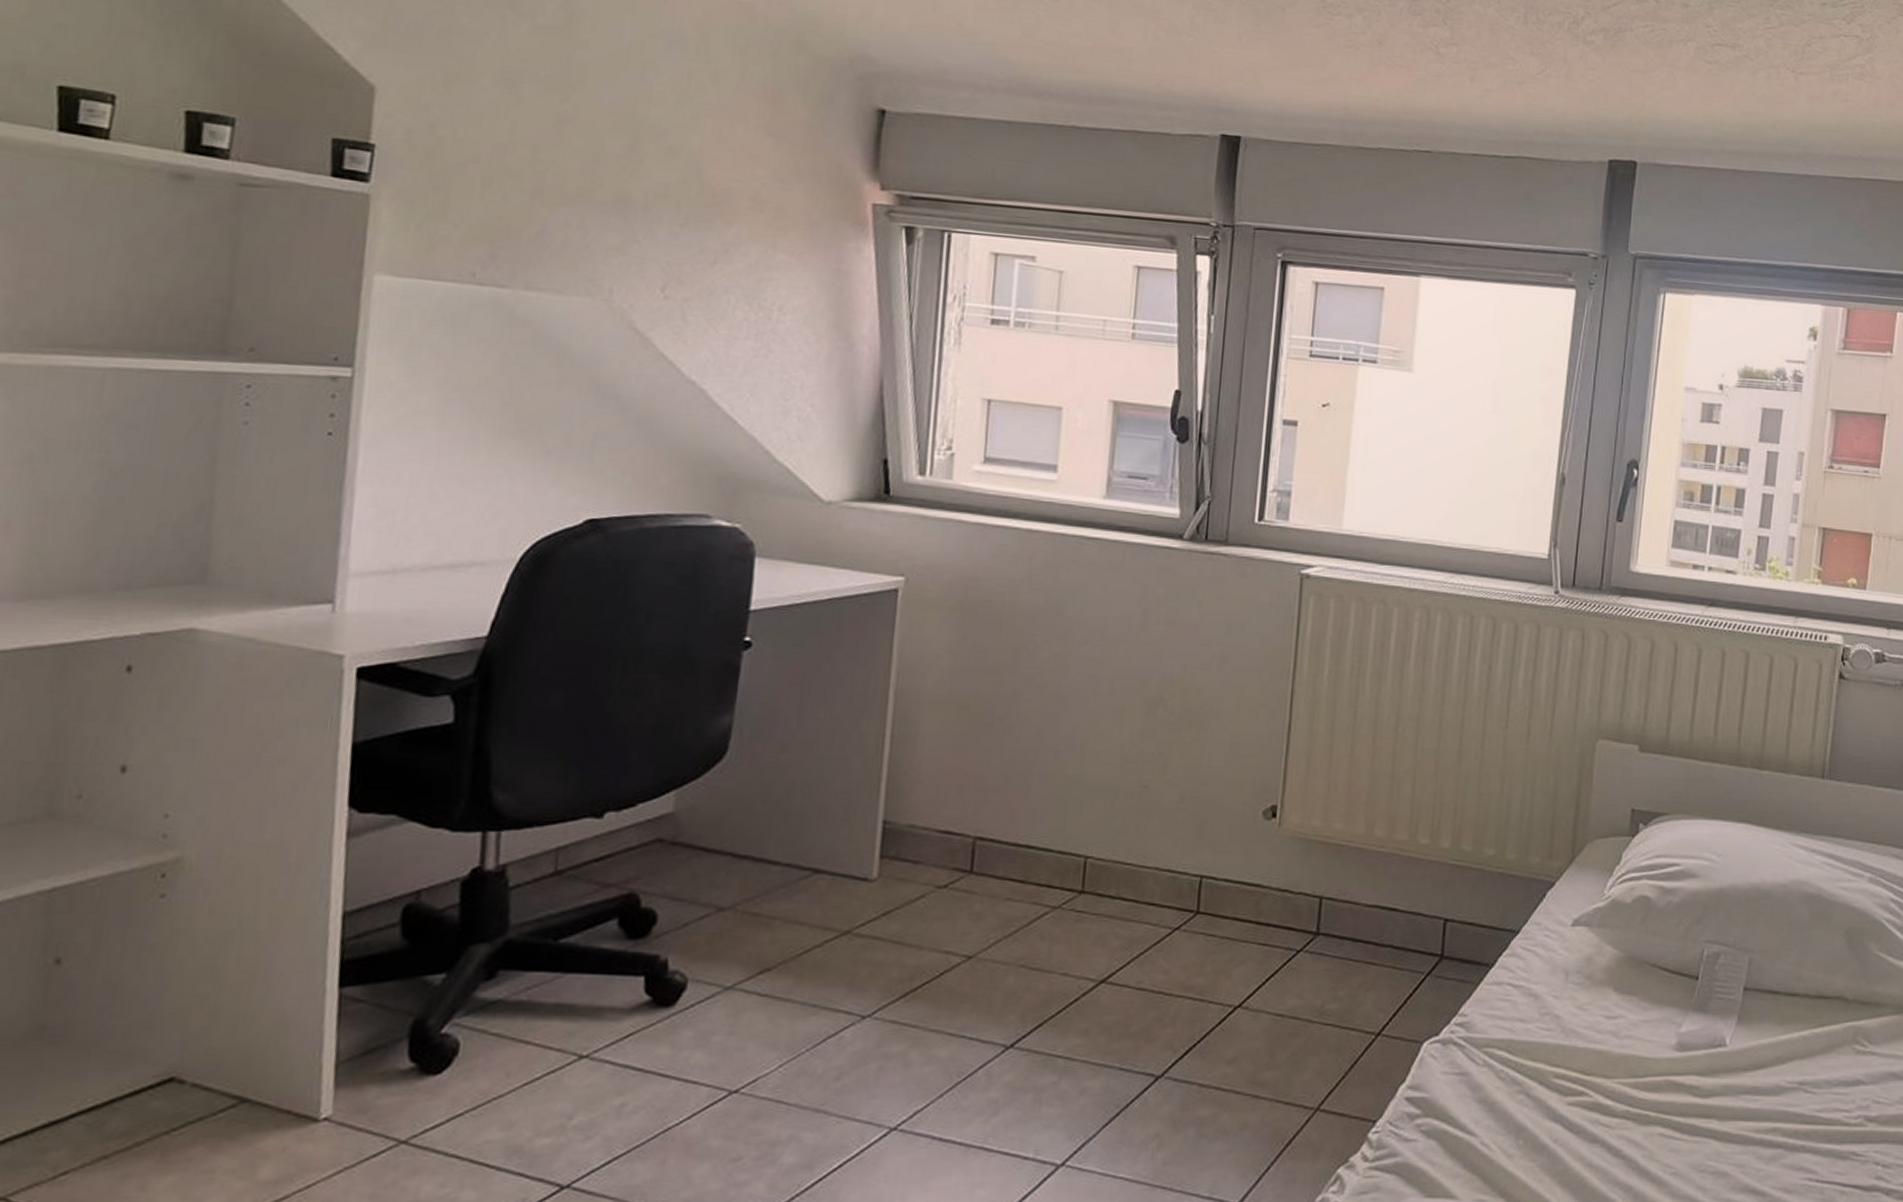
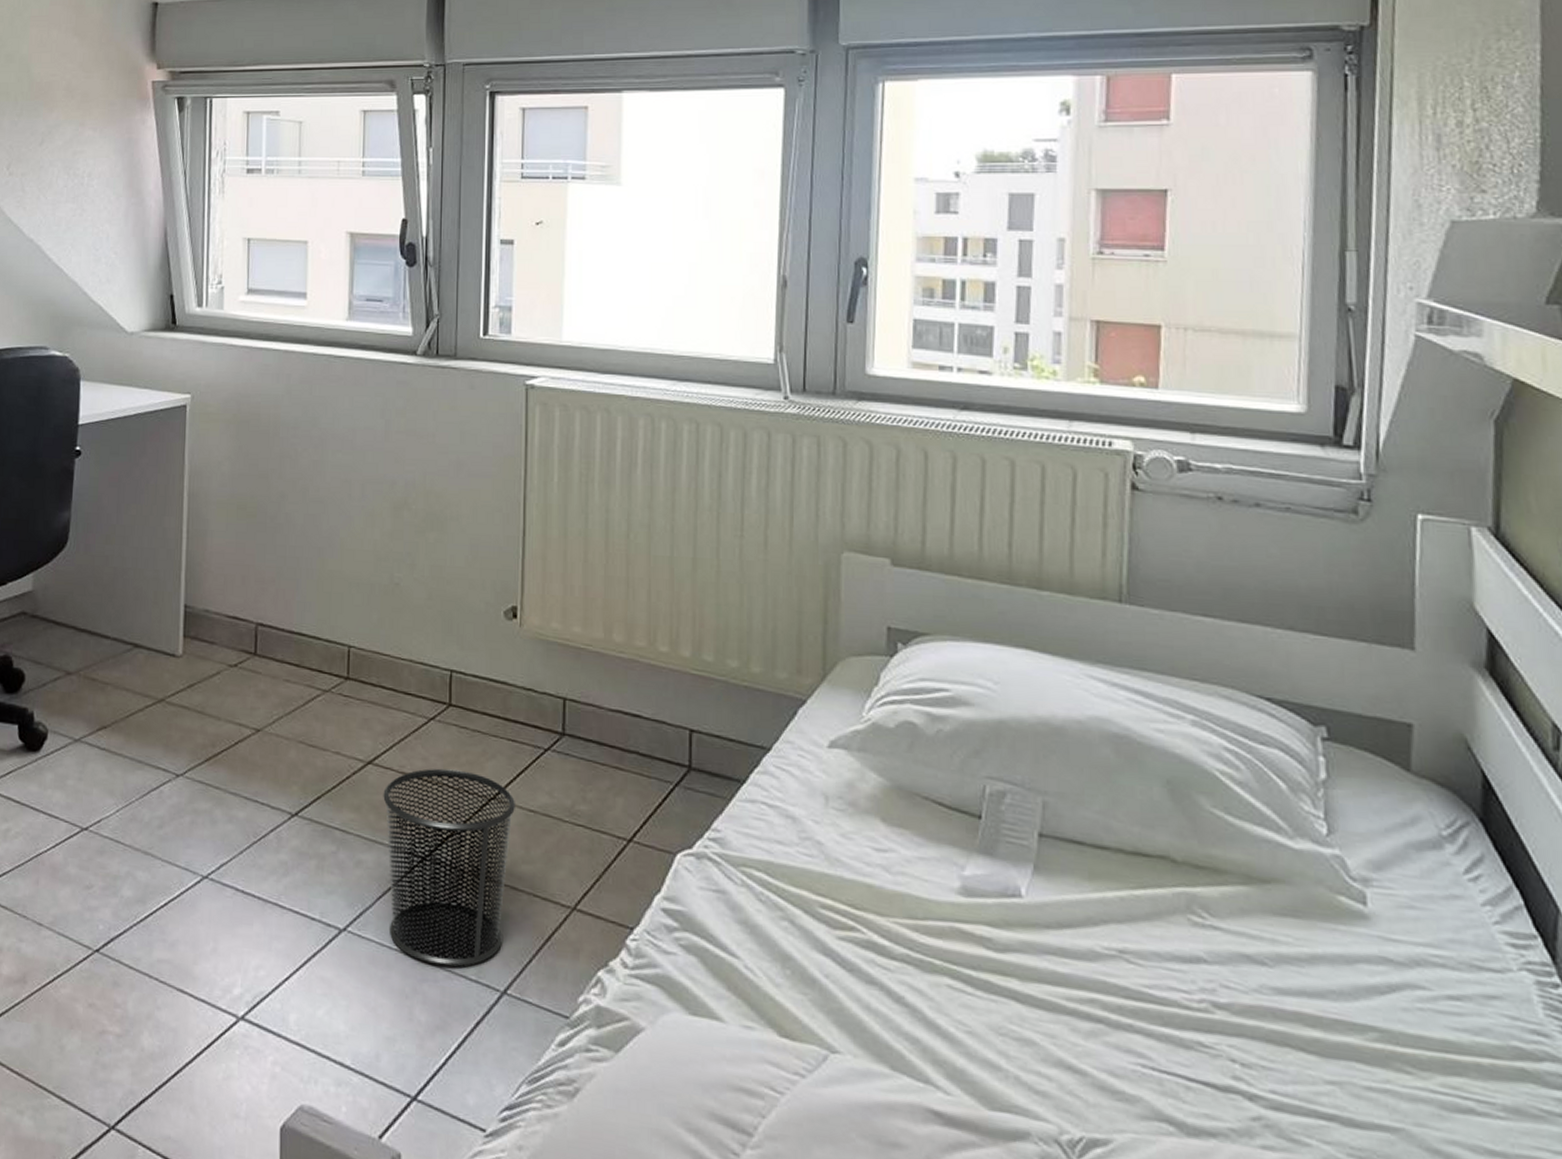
waste bin: none [1115,980,1263,1188] -> present [383,768,515,967]

